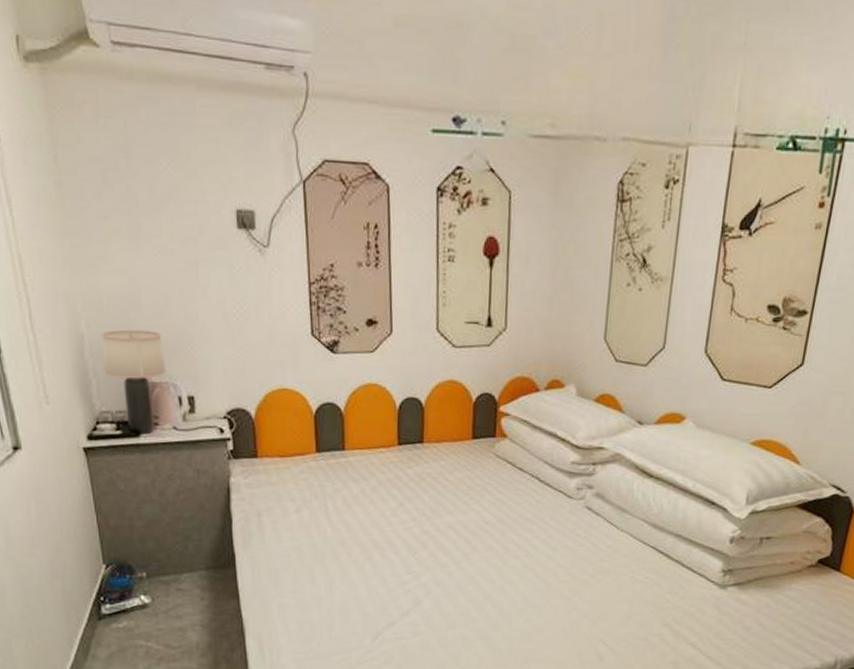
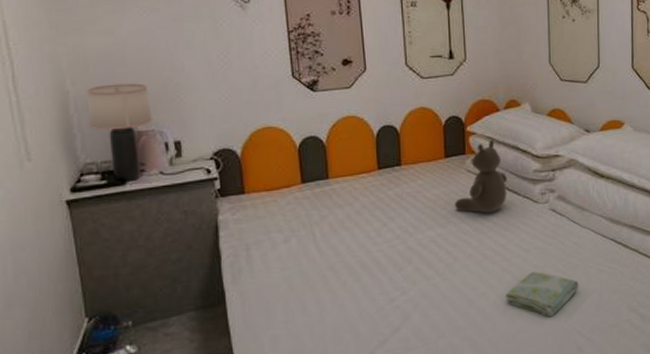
stuffed bear: none [478,422,541,504] -> present [454,139,508,213]
towel: none [524,571,608,622] -> present [504,271,579,318]

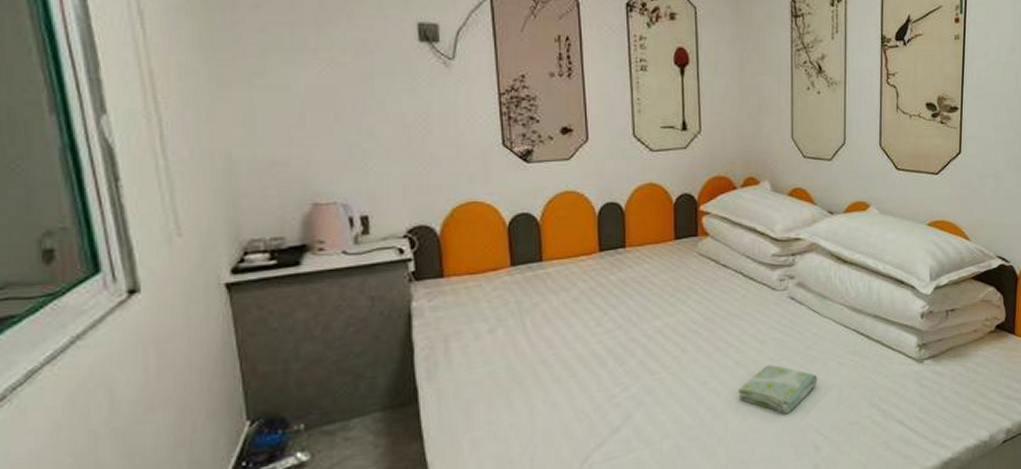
table lamp: present [87,83,154,184] -> none [254,148,336,265]
stuffed bear: present [454,139,508,213] -> none [684,219,744,301]

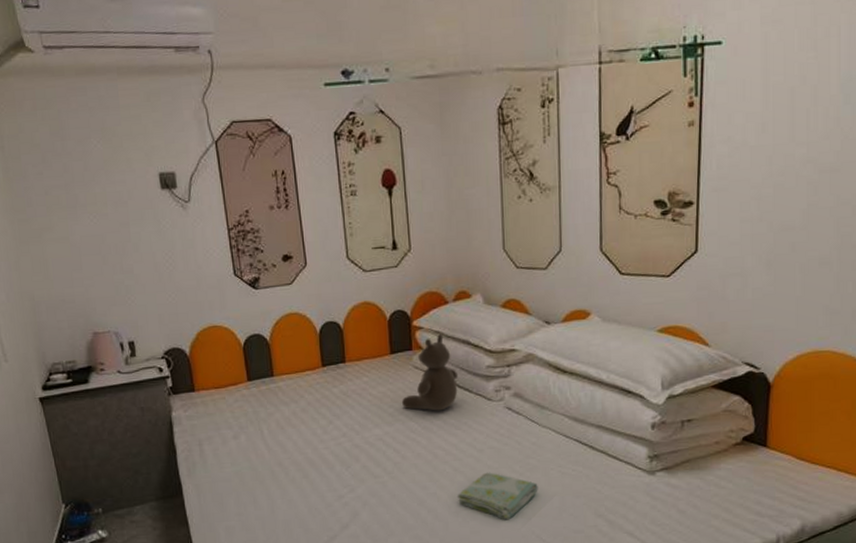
stuffed bear: none [684,219,744,301] -> present [401,333,459,411]

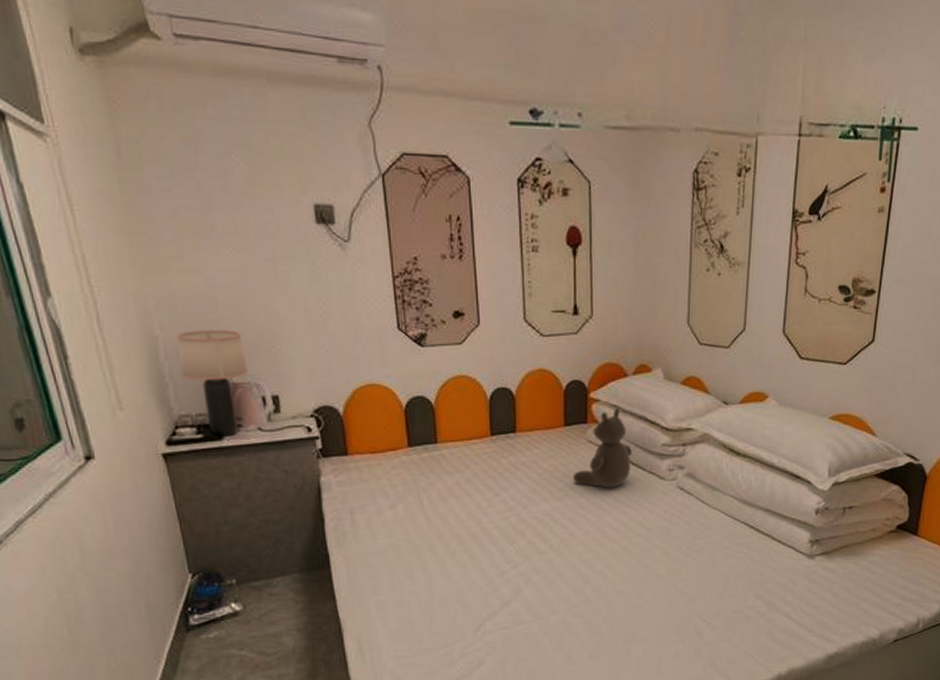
table lamp: none [49,287,109,382] -> present [177,330,249,439]
towel: present [456,472,538,520] -> none [622,552,703,600]

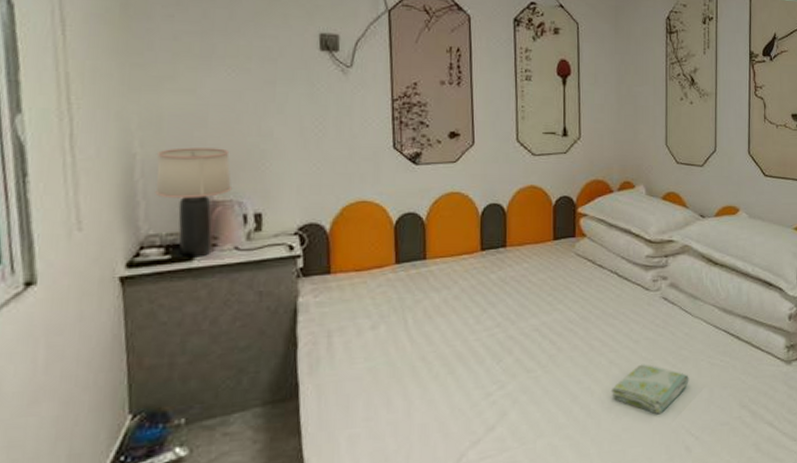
stuffed bear: present [572,407,633,488] -> none [561,221,619,300]
towel: none [622,552,703,600] -> present [610,364,689,415]

